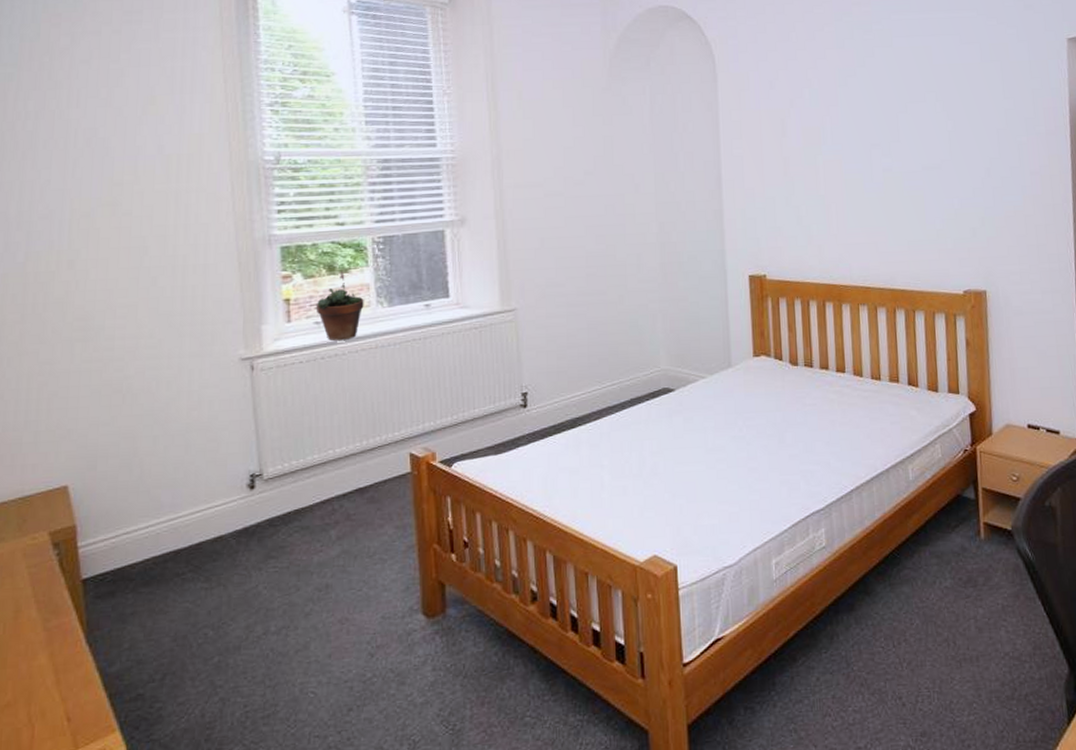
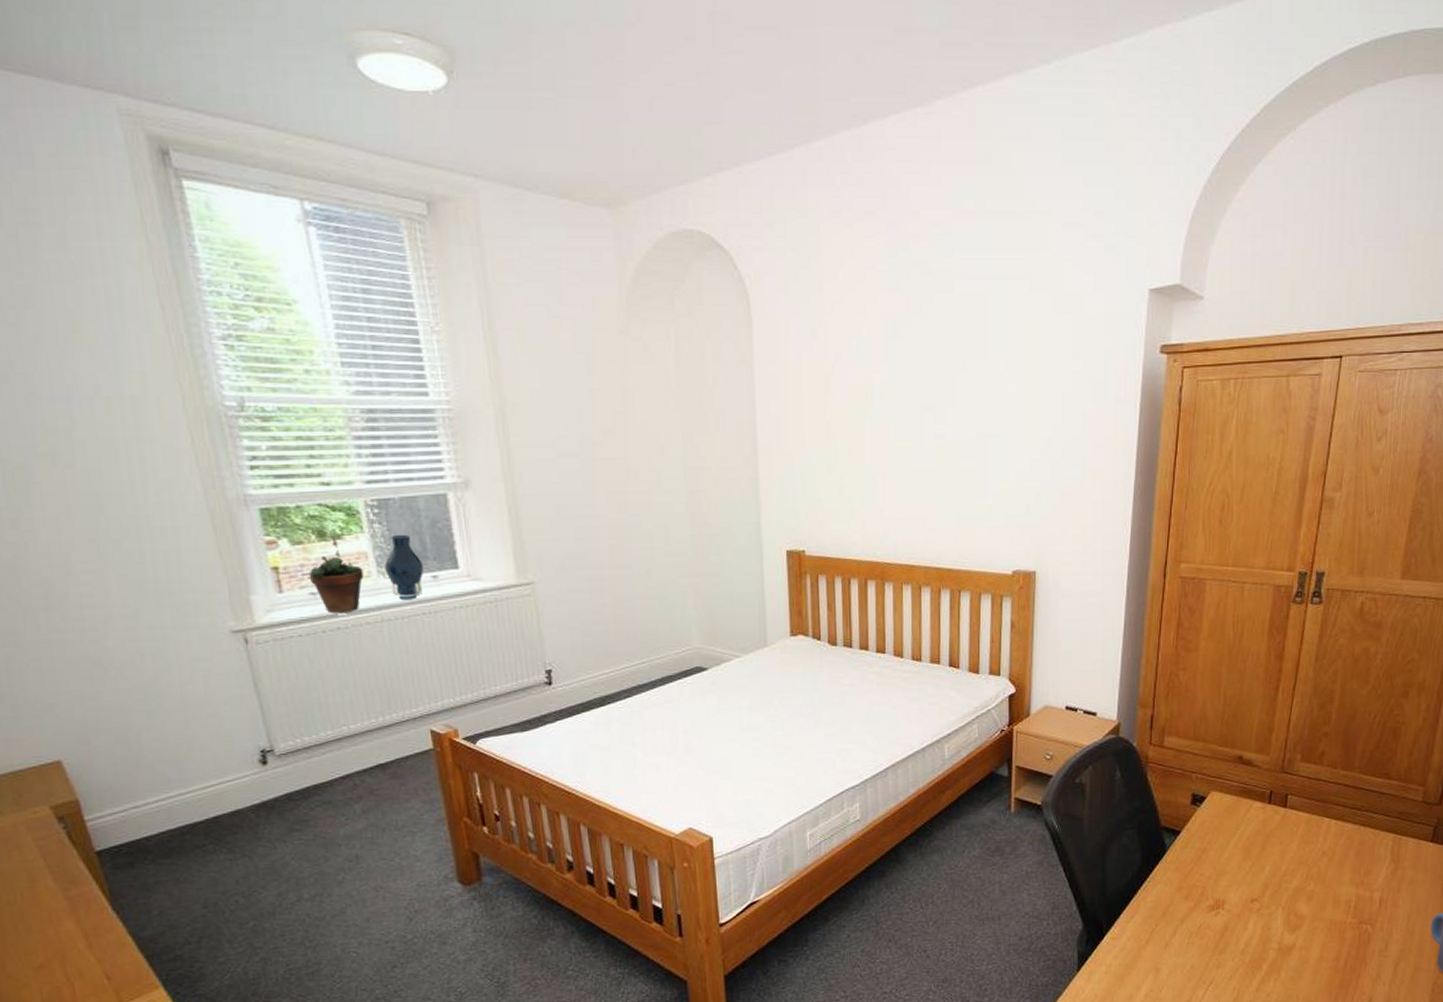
vase: none [384,267,419,328] -> present [384,534,425,601]

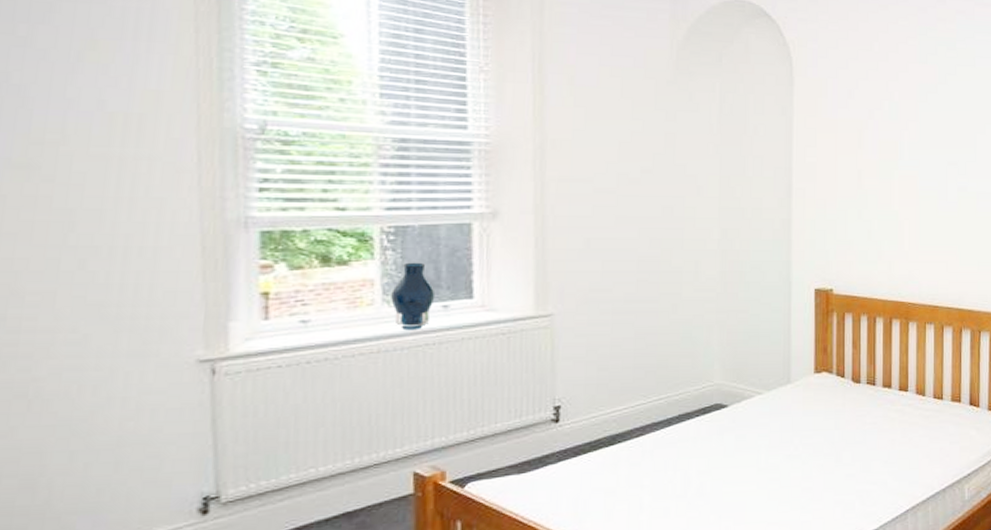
succulent plant: present [308,537,364,614] -> none [302,263,366,344]

